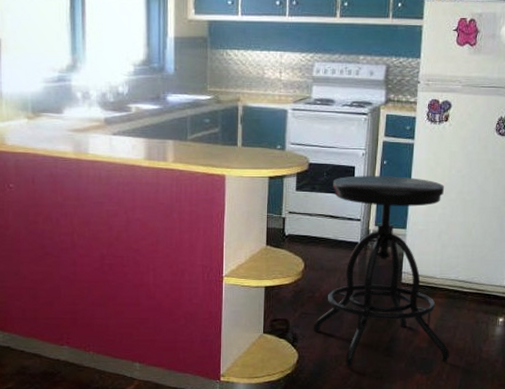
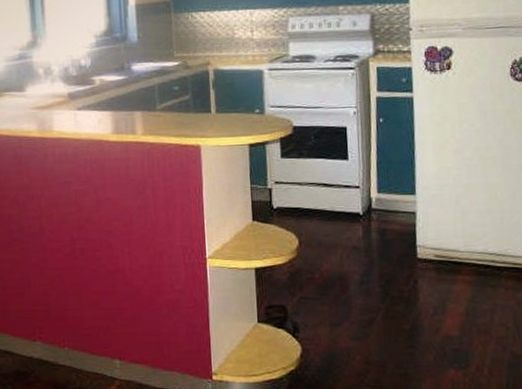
stool: present [313,175,450,368] -> none [316,135,490,362]

